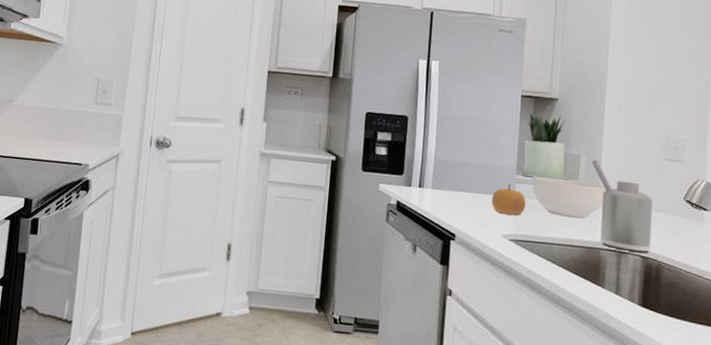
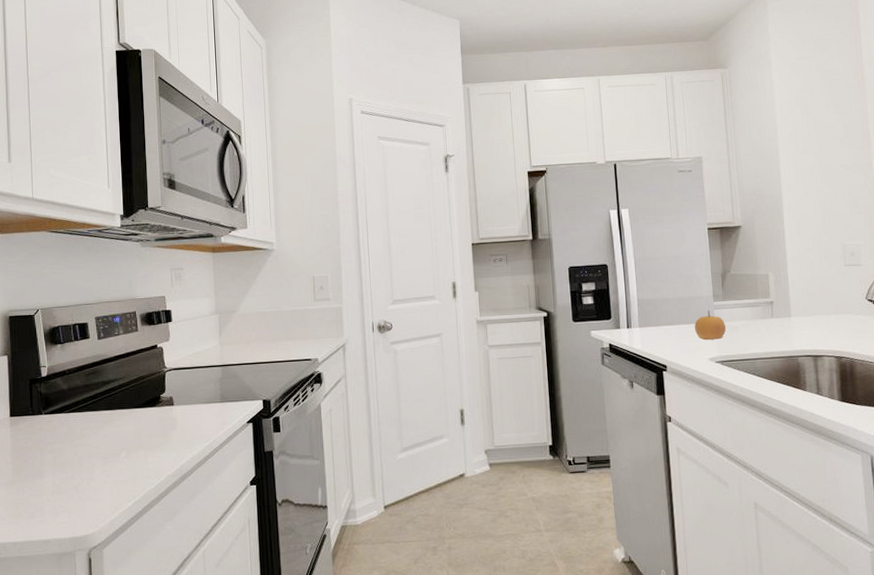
planter: present [520,113,570,181] -> none [716,240,762,303]
bowl: present [531,177,606,219] -> none [727,298,796,333]
soap dispenser: present [591,159,653,253] -> none [779,276,843,354]

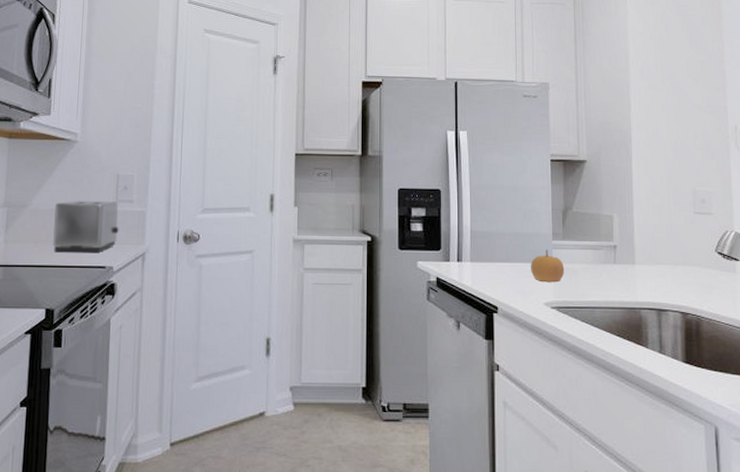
toaster: none [260,301,320,350] -> present [53,201,119,253]

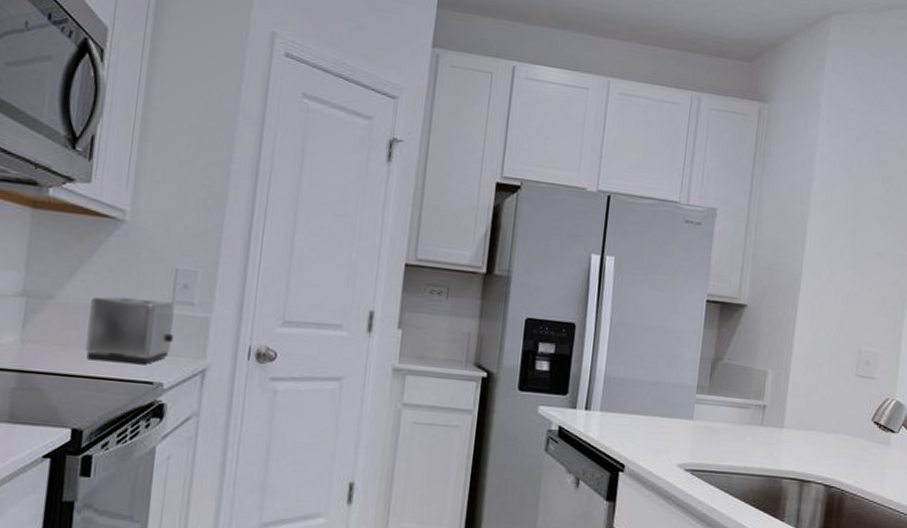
fruit: present [531,249,565,283] -> none [667,403,706,442]

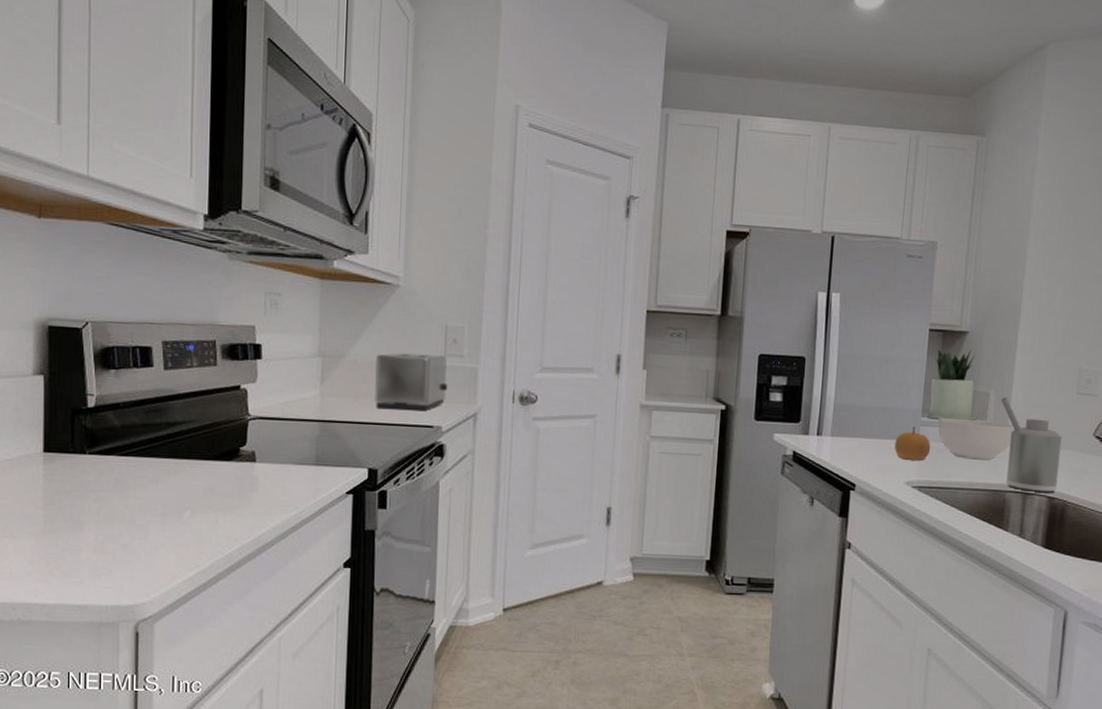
fruit: none [667,403,706,442] -> present [894,426,931,462]
planter: none [700,321,754,401] -> present [925,349,977,421]
bowl: none [713,396,793,445] -> present [937,418,1015,461]
soap dispenser: none [778,376,841,481] -> present [1000,397,1062,493]

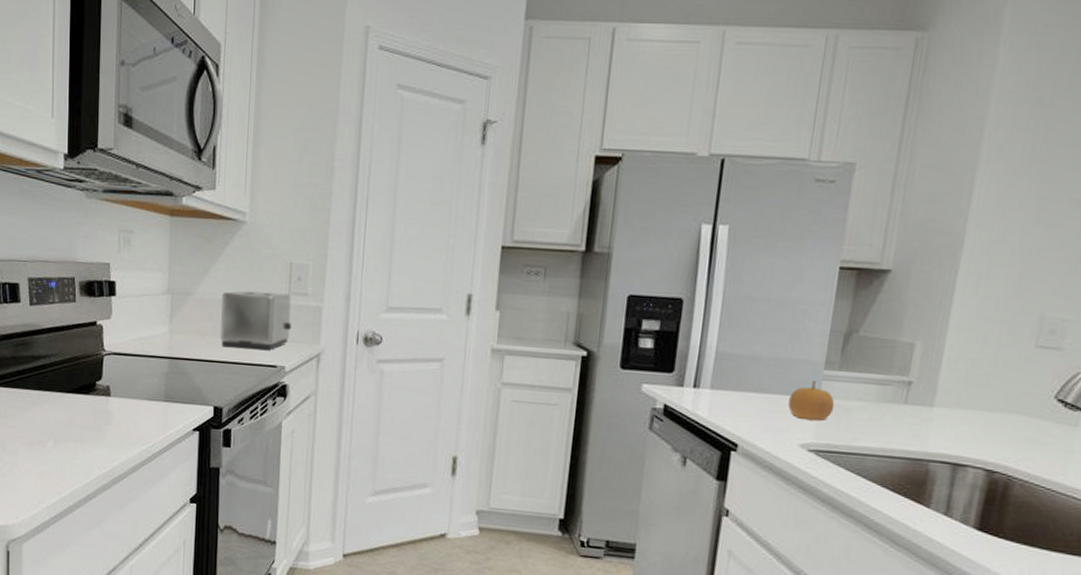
planter: present [925,349,977,421] -> none [829,290,899,377]
bowl: present [937,418,1015,461] -> none [844,372,947,425]
soap dispenser: present [1000,397,1062,493] -> none [929,348,1011,465]

